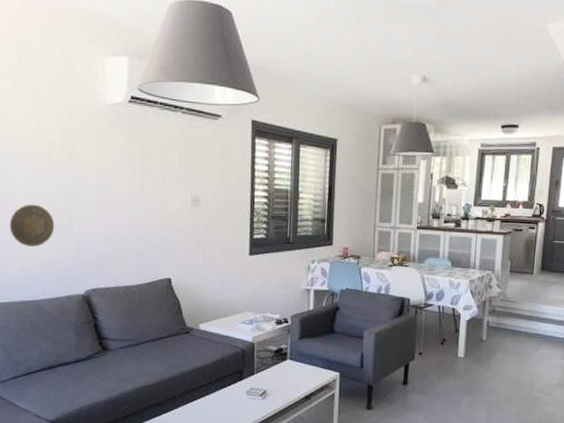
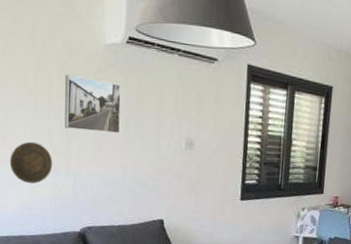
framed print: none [66,135,125,193] -> present [64,74,121,134]

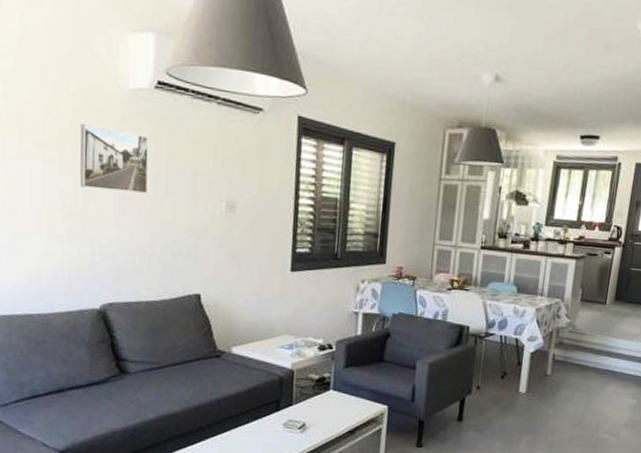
decorative plate: present [9,141,53,183] -> none [12,202,66,252]

